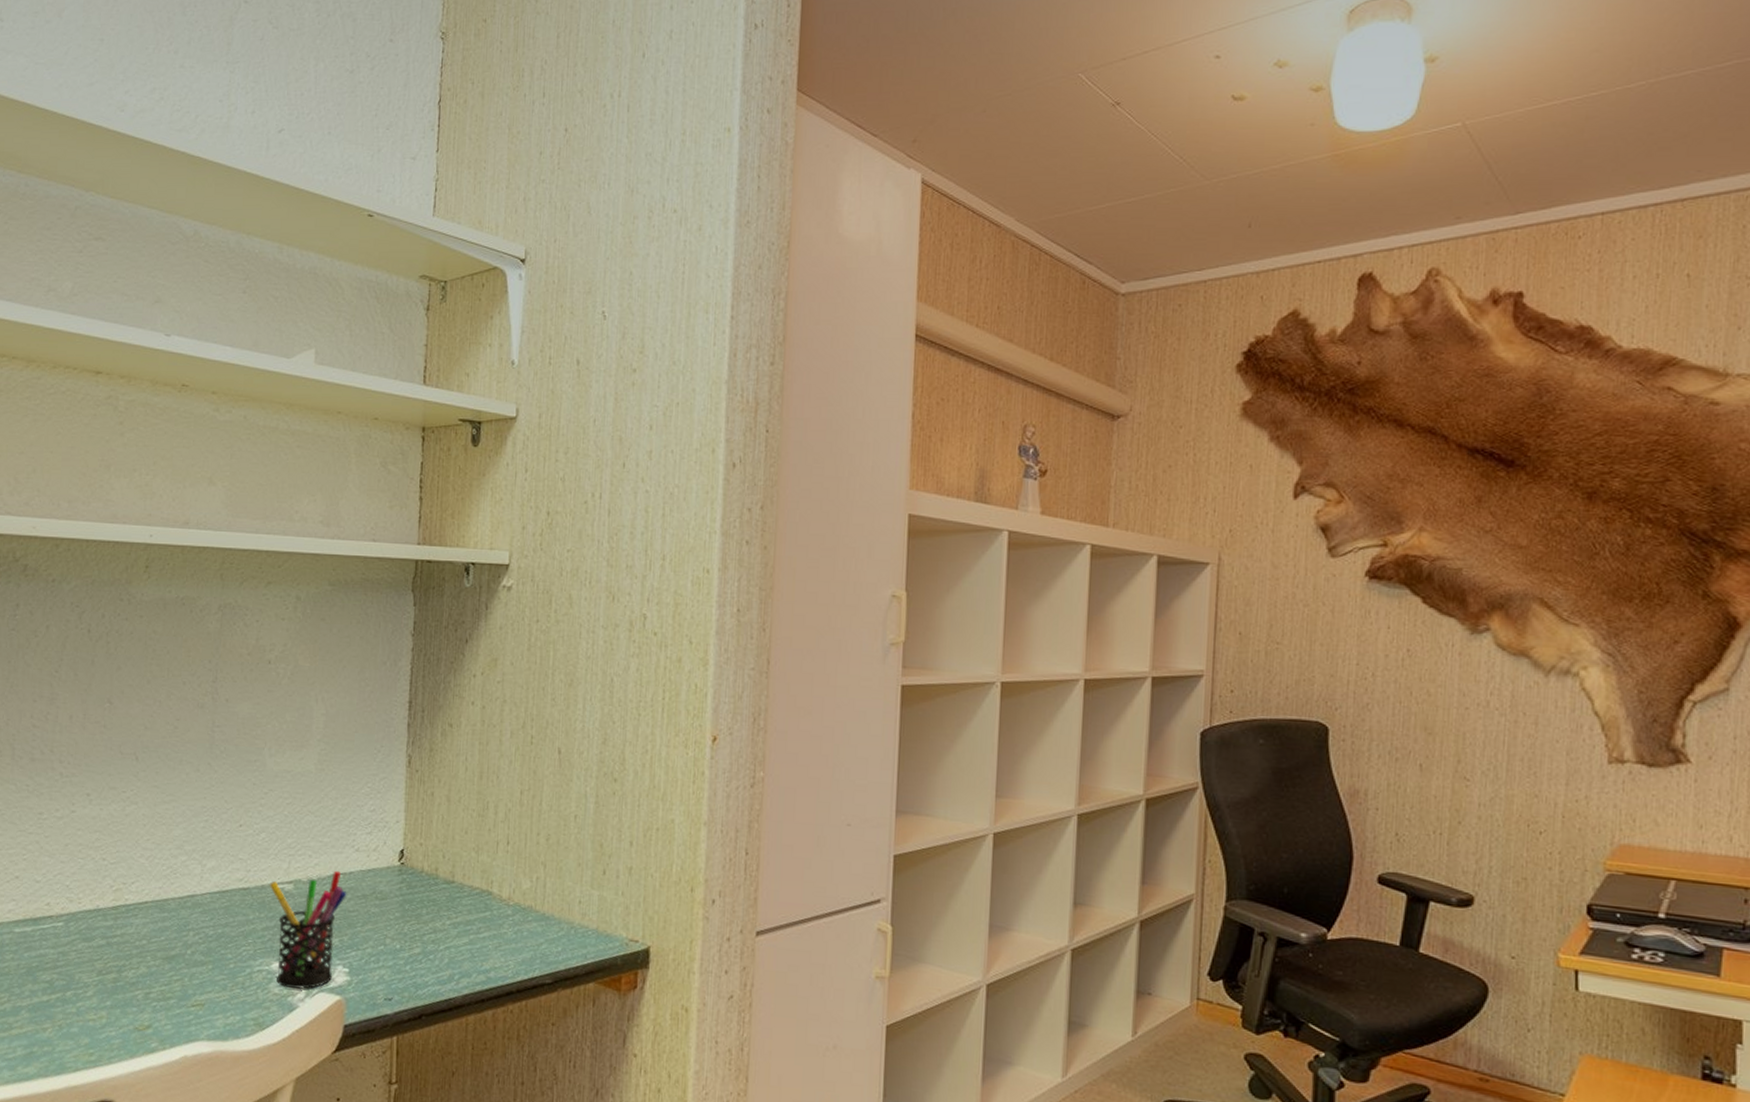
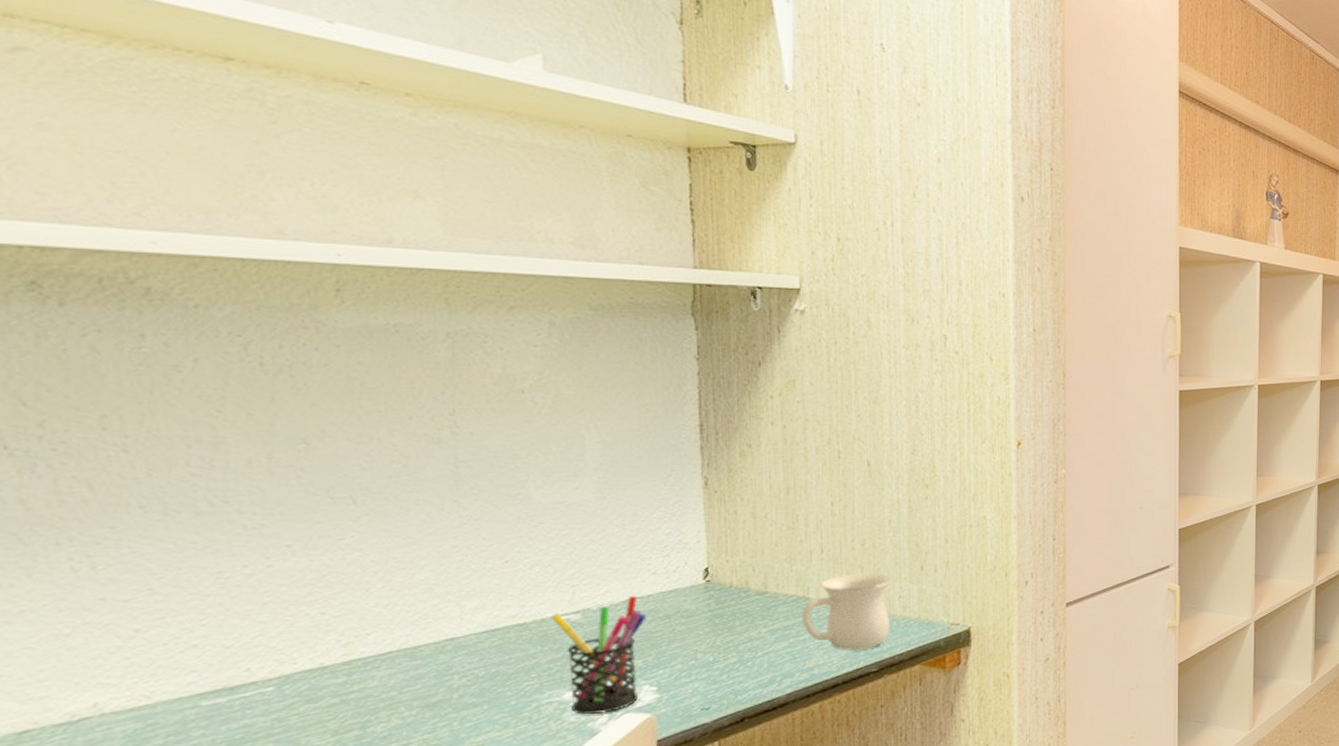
mug: none [483,871,573,957] -> present [801,573,891,651]

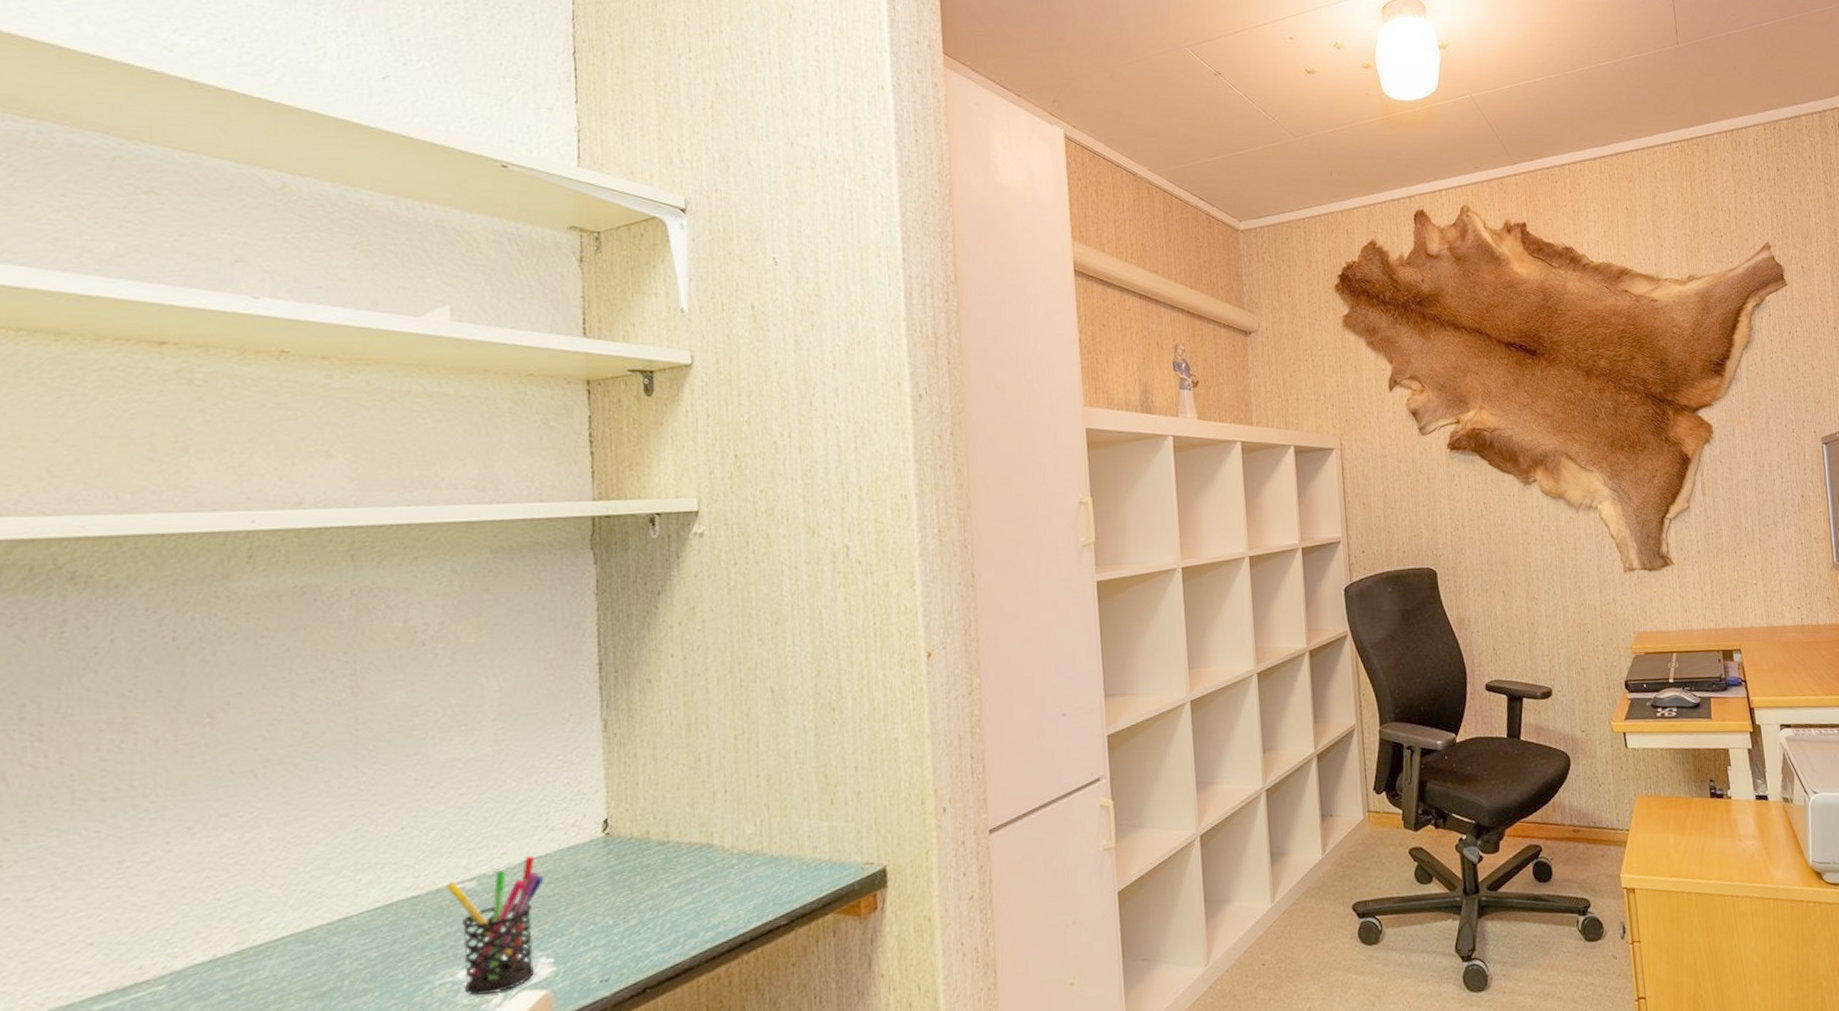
mug: present [801,573,891,651] -> none [705,811,801,903]

